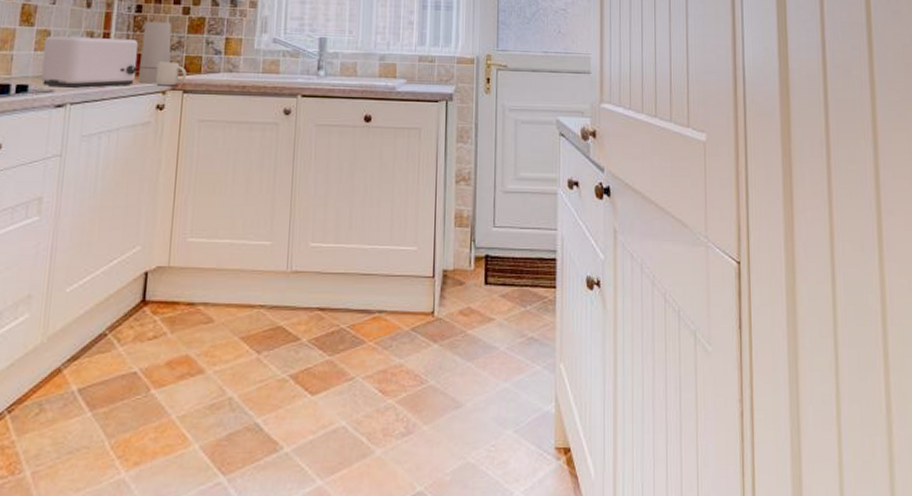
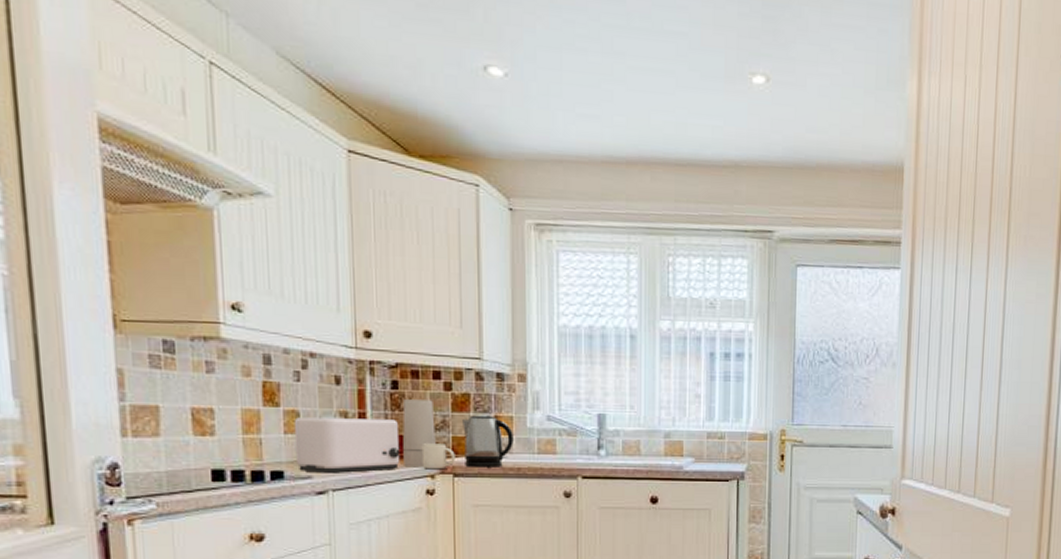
kettle: none [195,36,242,85] -> present [462,414,513,467]

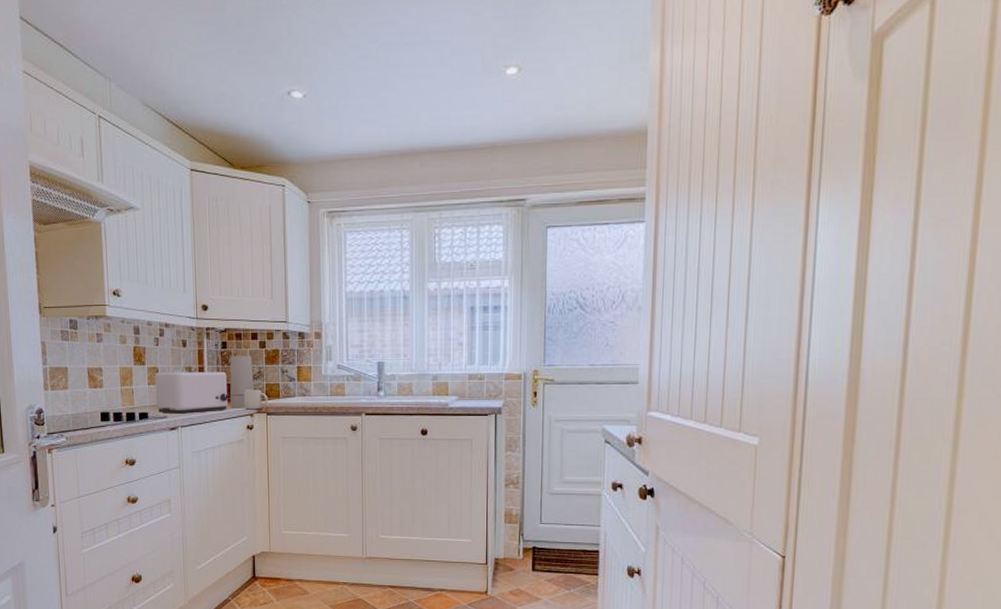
kettle: present [462,414,513,467] -> none [273,365,312,407]

